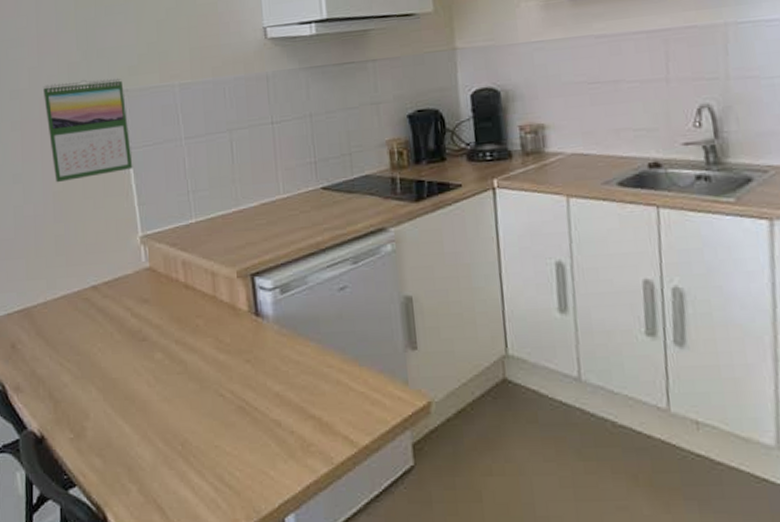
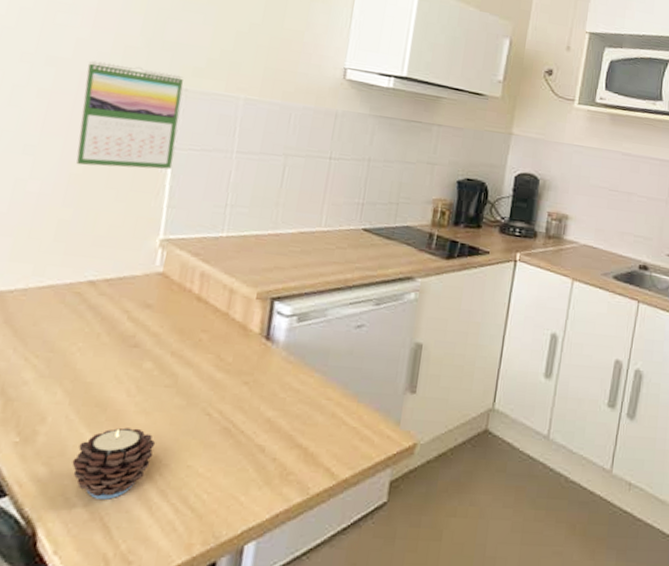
candle: none [119,415,184,483] -> present [72,427,156,500]

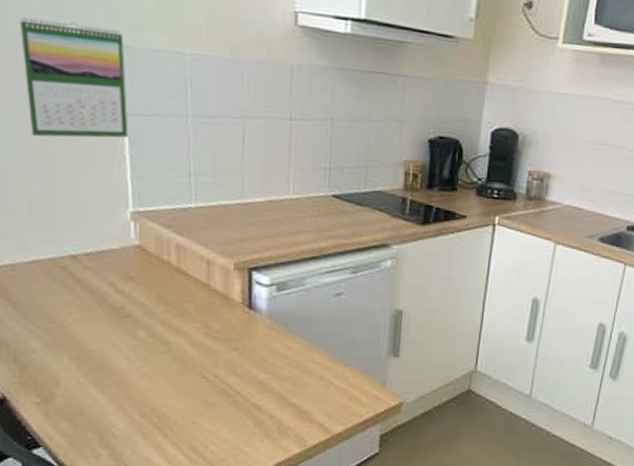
candle: present [72,427,156,500] -> none [91,389,162,450]

